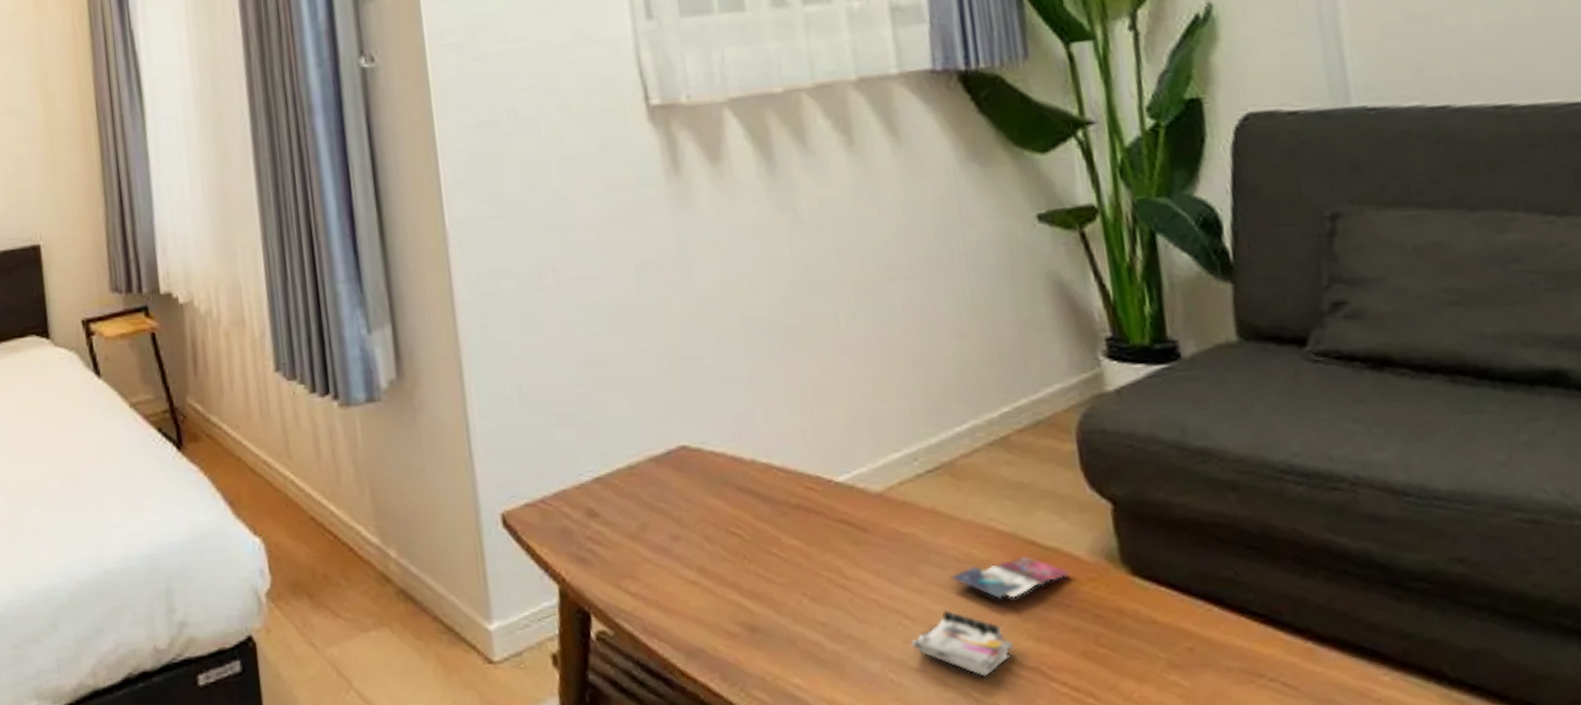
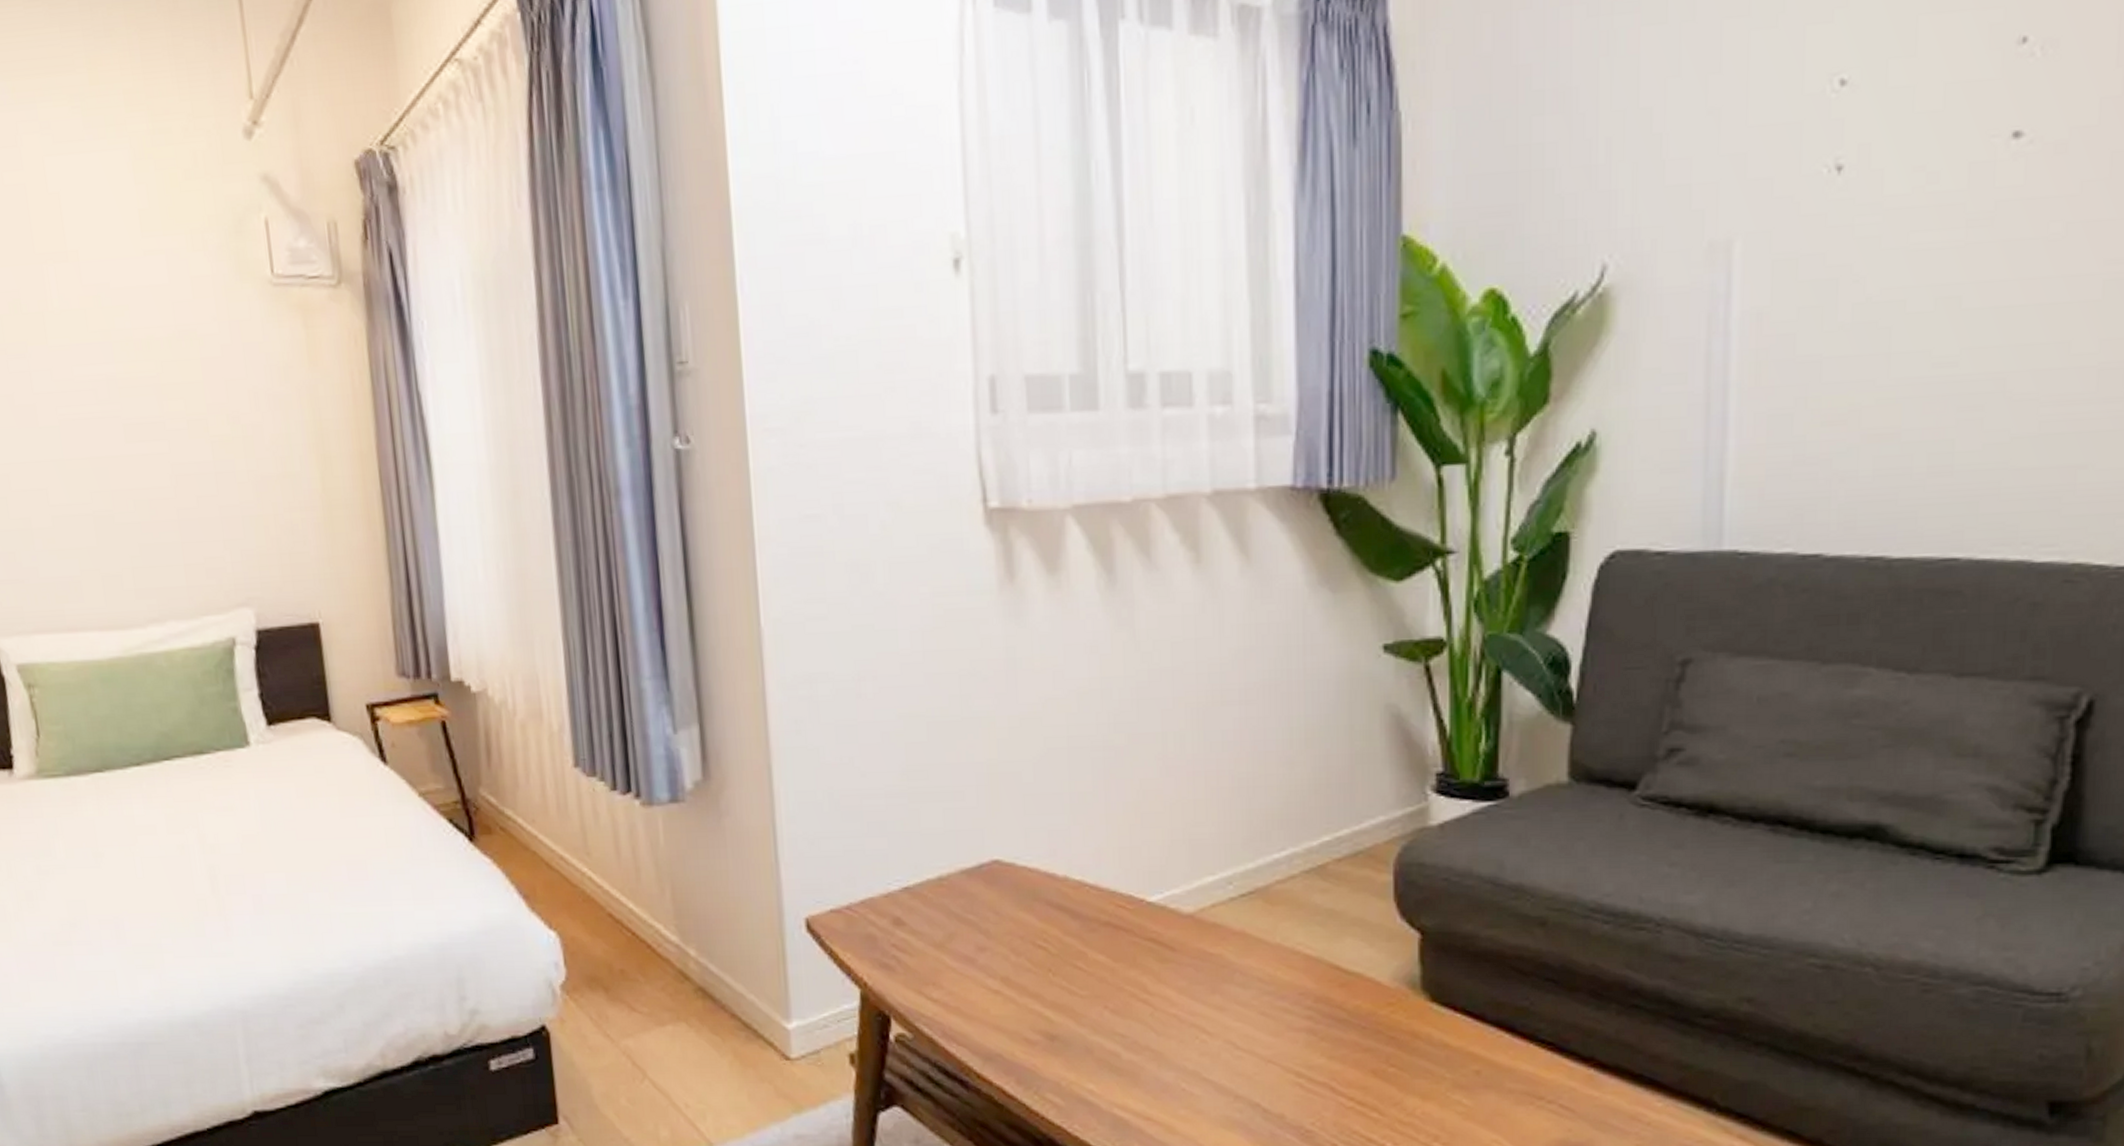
magazine: present [911,555,1070,677] -> none [1206,978,1370,1090]

